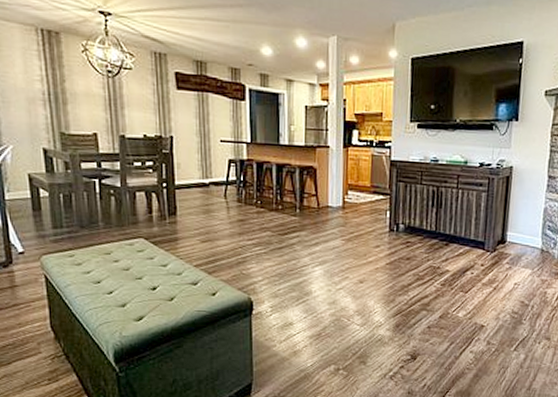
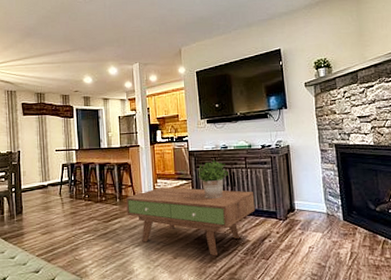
coffee table: none [308,201,463,285] -> present [126,187,255,257]
potted plant: none [398,175,435,221] -> present [198,160,228,200]

